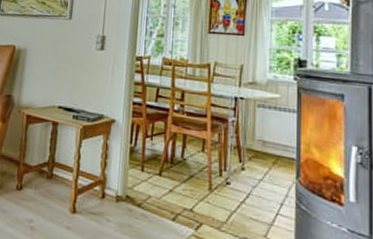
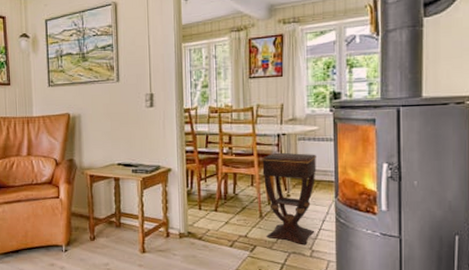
side table: none [215,117,277,230] -> present [262,152,316,244]

